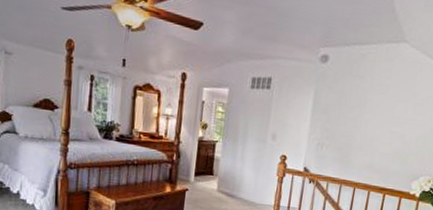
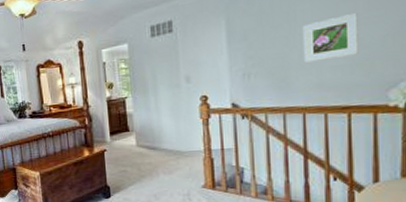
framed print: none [364,112,406,148] -> present [302,13,359,63]

